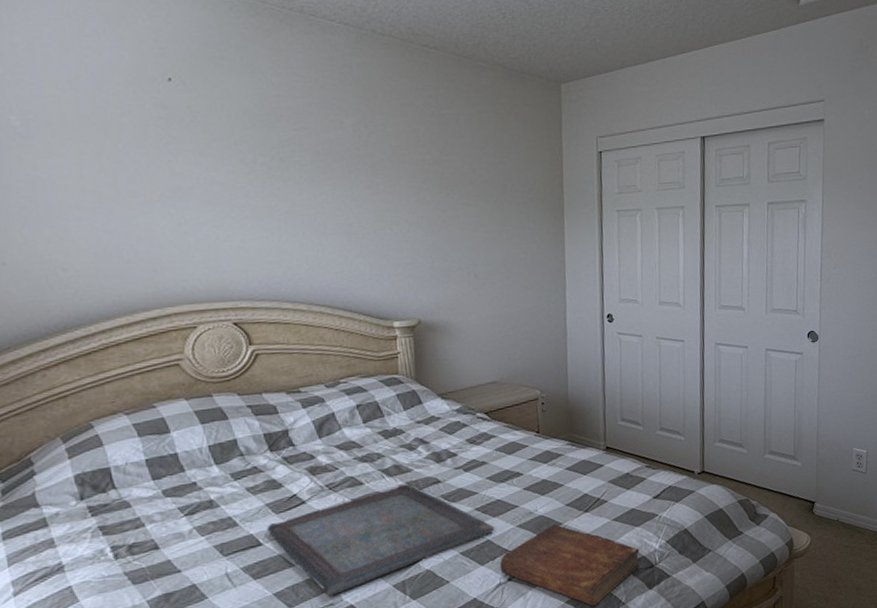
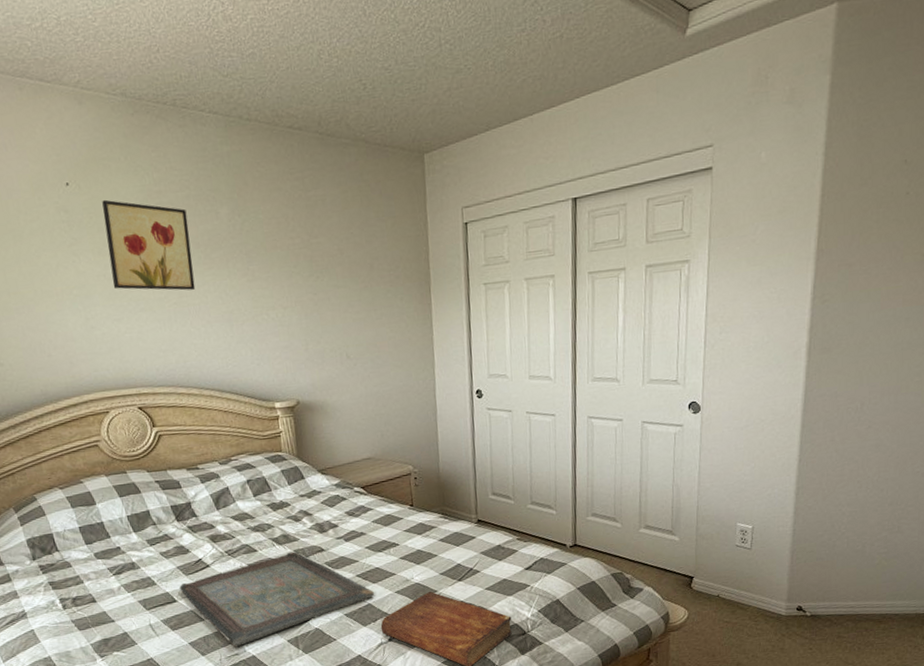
wall art: none [209,99,312,200] -> present [102,199,196,291]

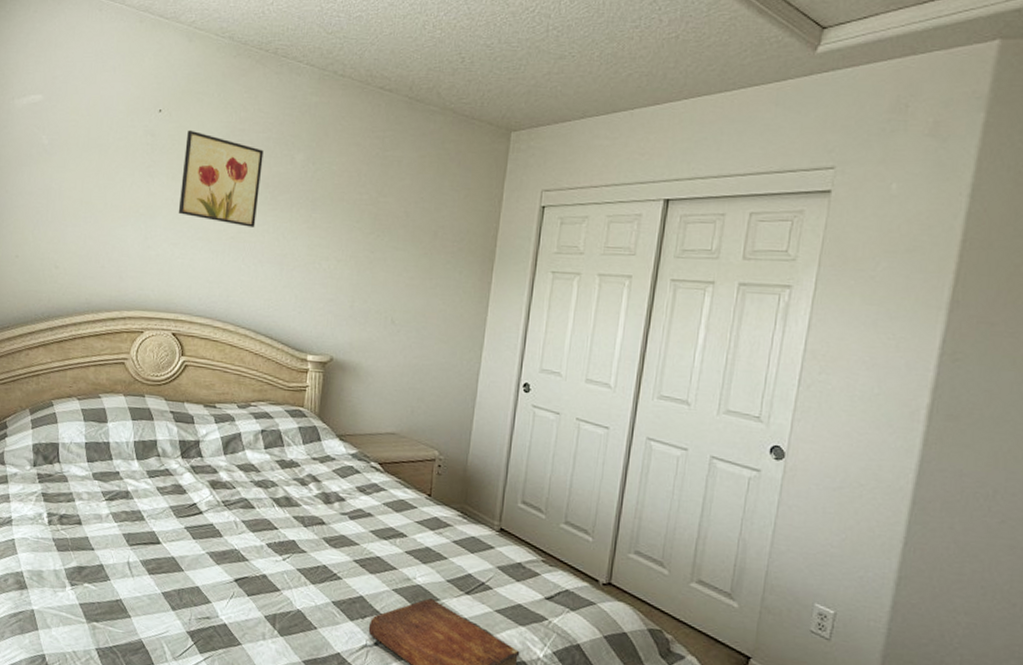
serving tray: present [179,551,375,647] -> none [167,517,370,610]

